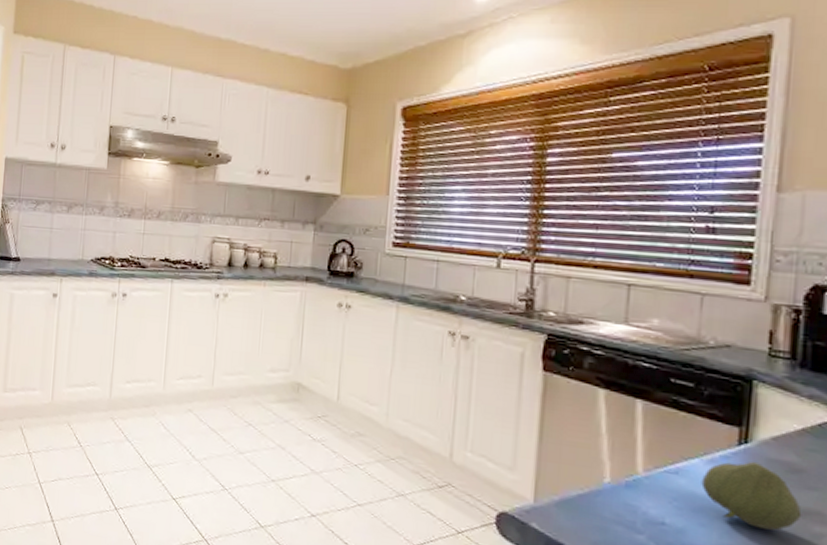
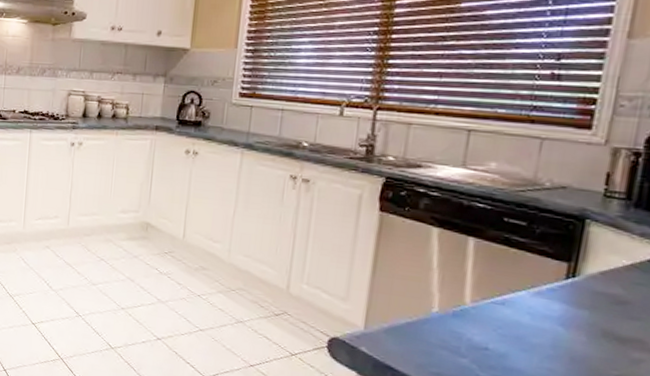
fruit: present [701,461,802,531] -> none [526,293,623,356]

